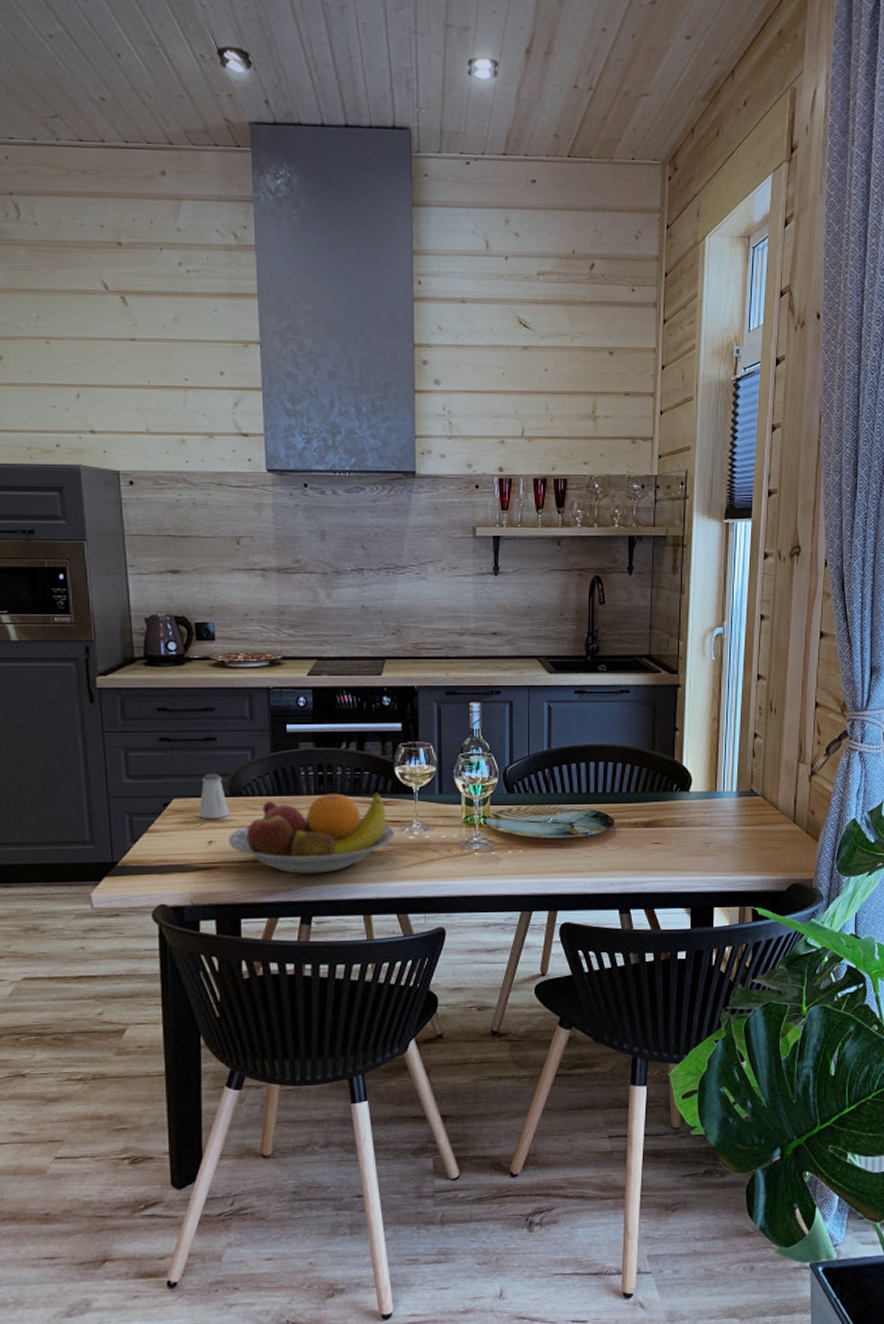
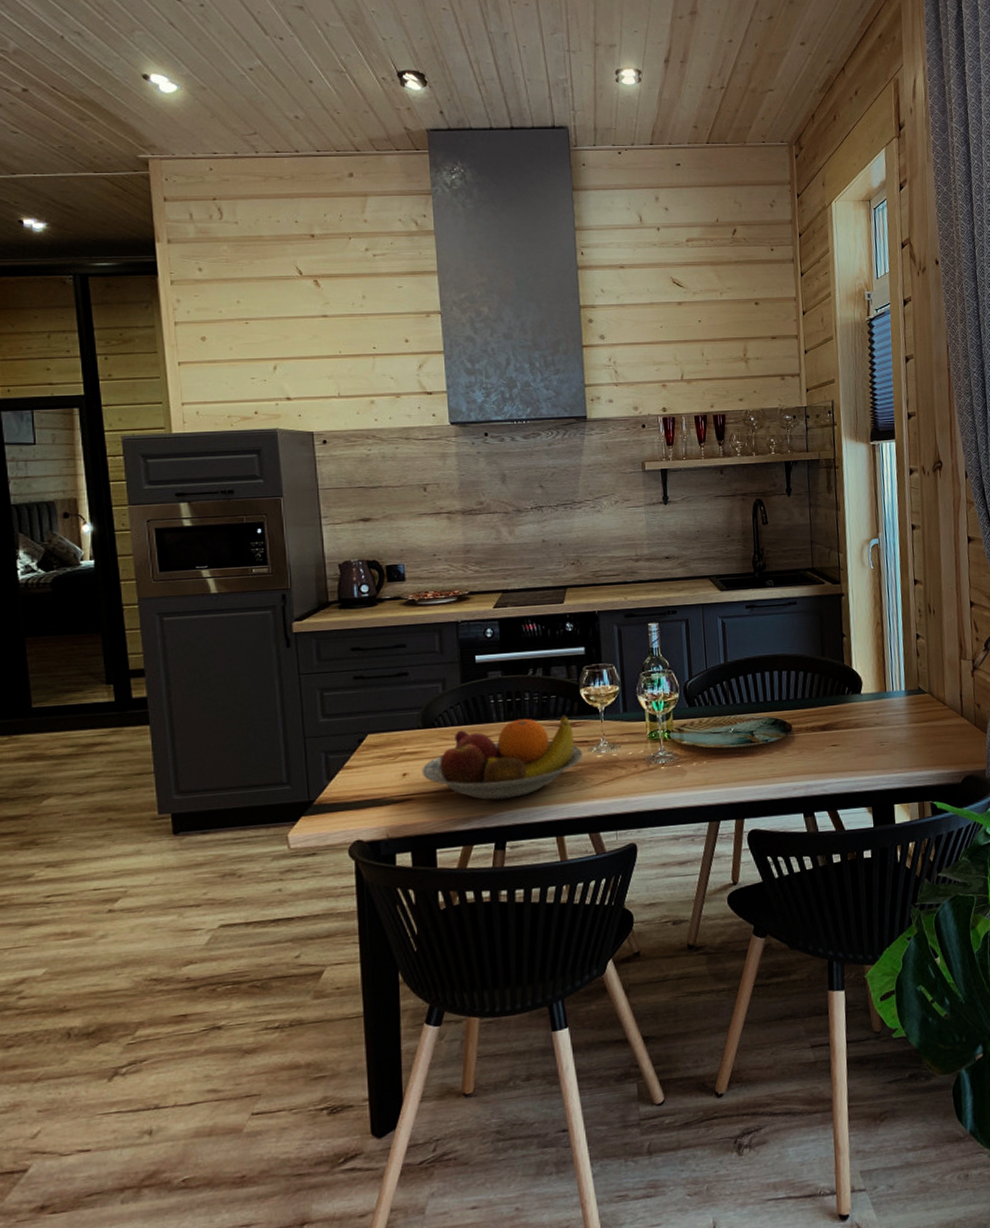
saltshaker: present [198,774,229,818] -> none [392,707,422,752]

